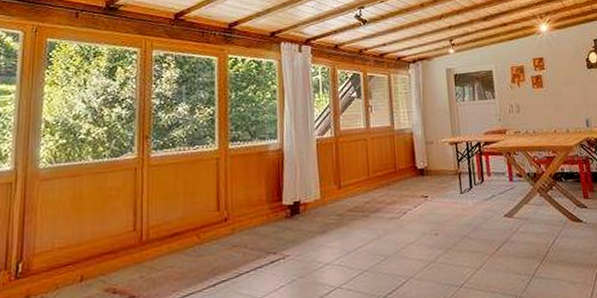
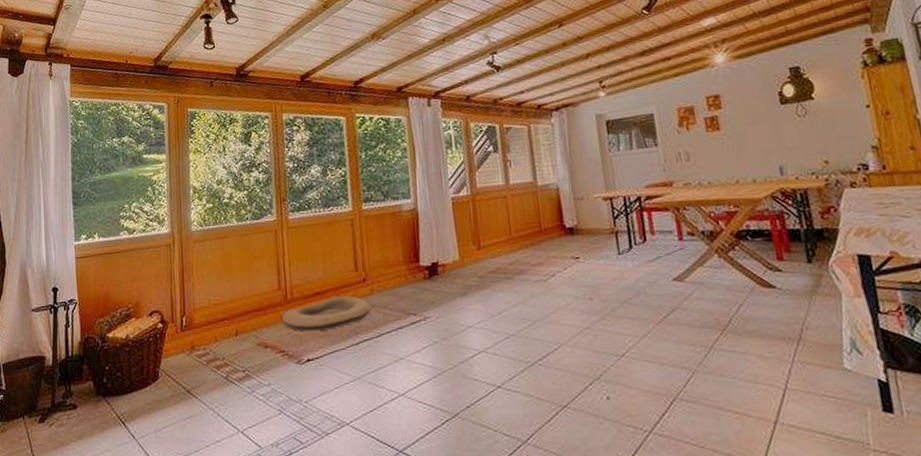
dog bed: none [135,235,232,275] -> present [282,295,372,332]

